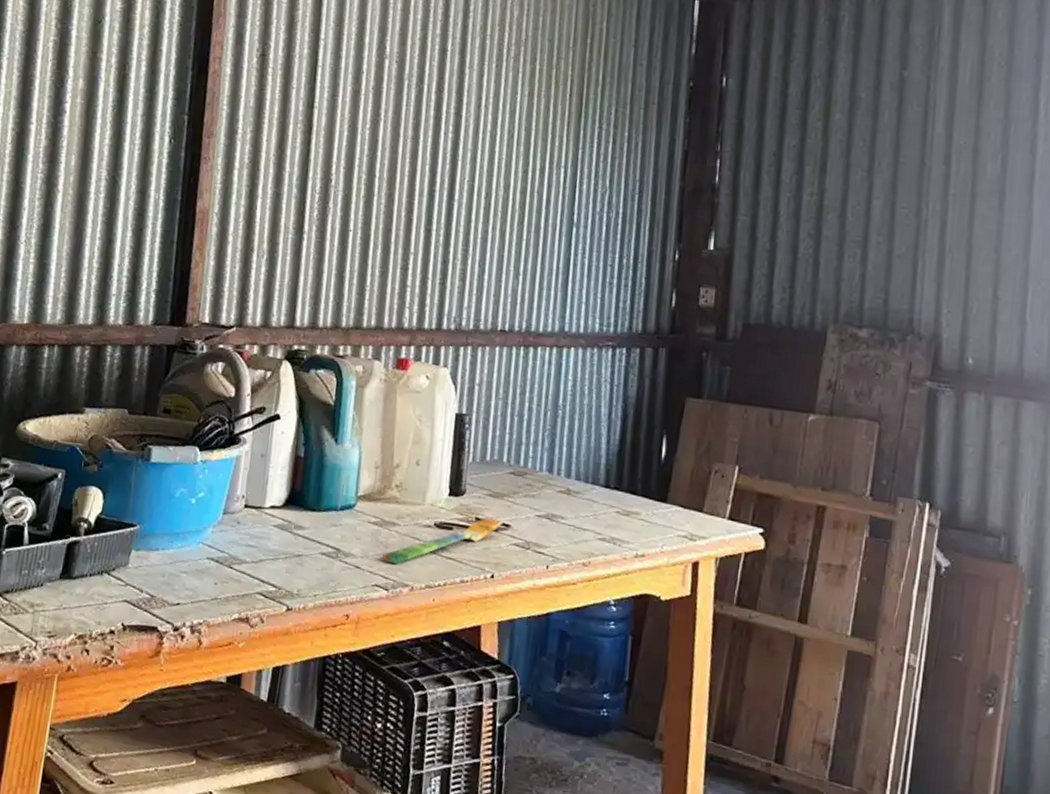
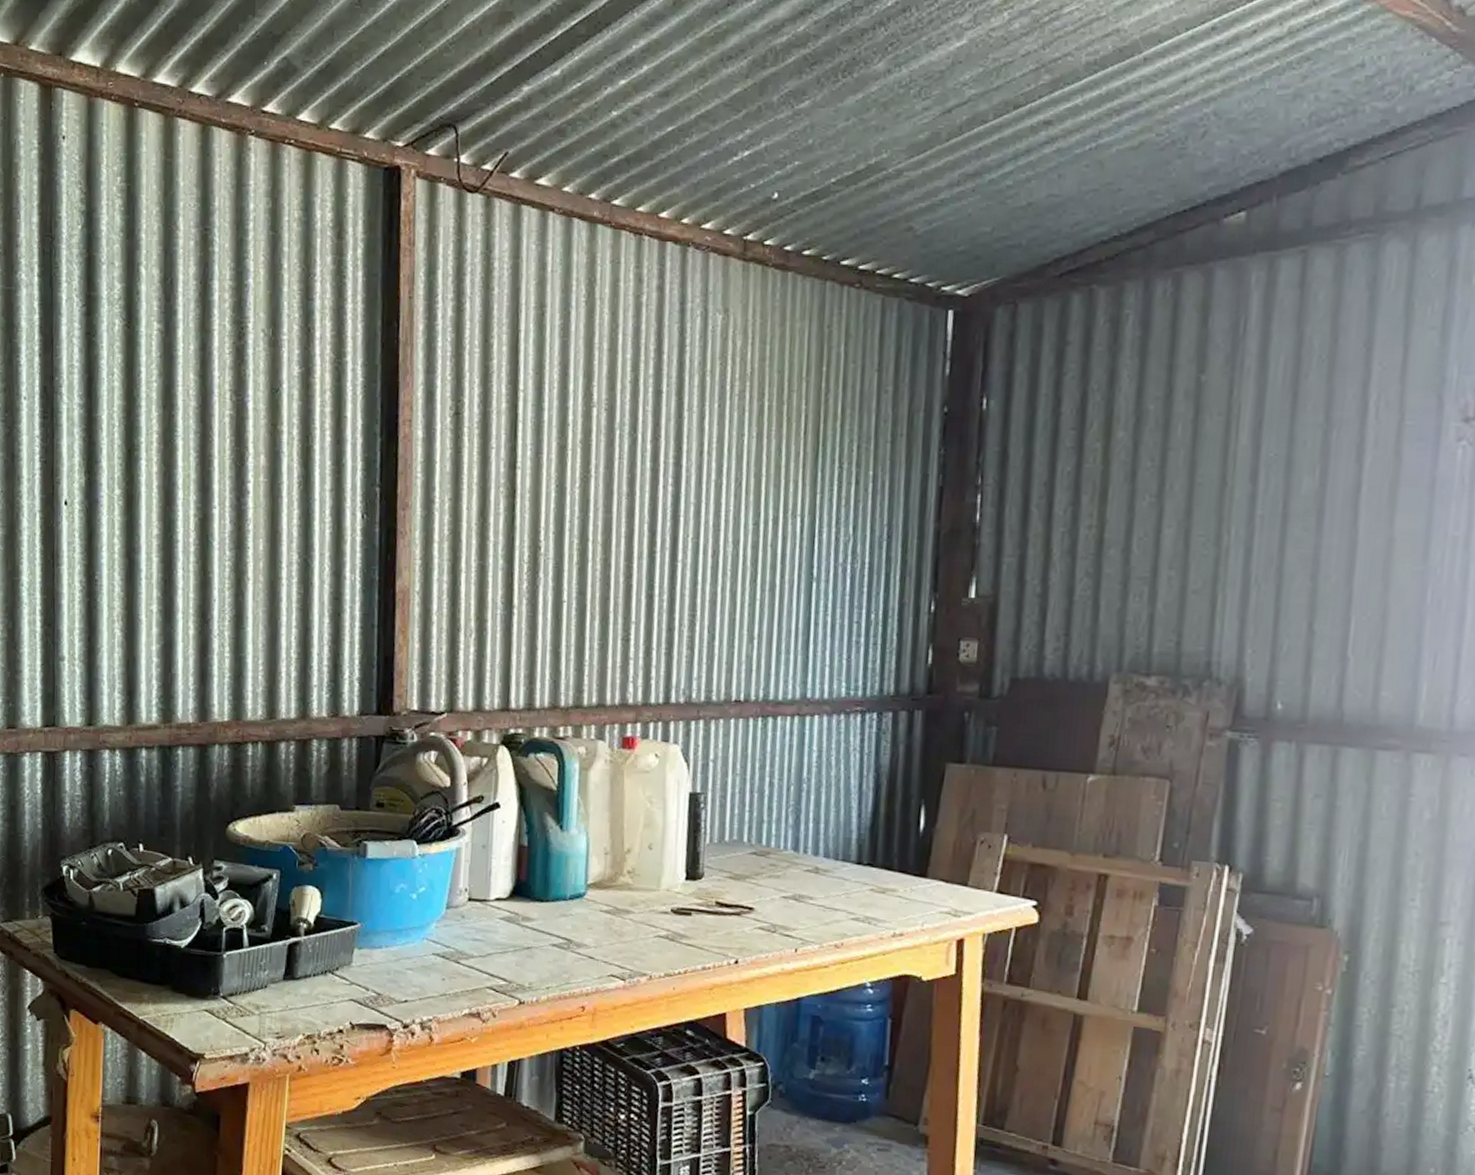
tape measure: present [381,516,503,565] -> none [616,900,745,954]

